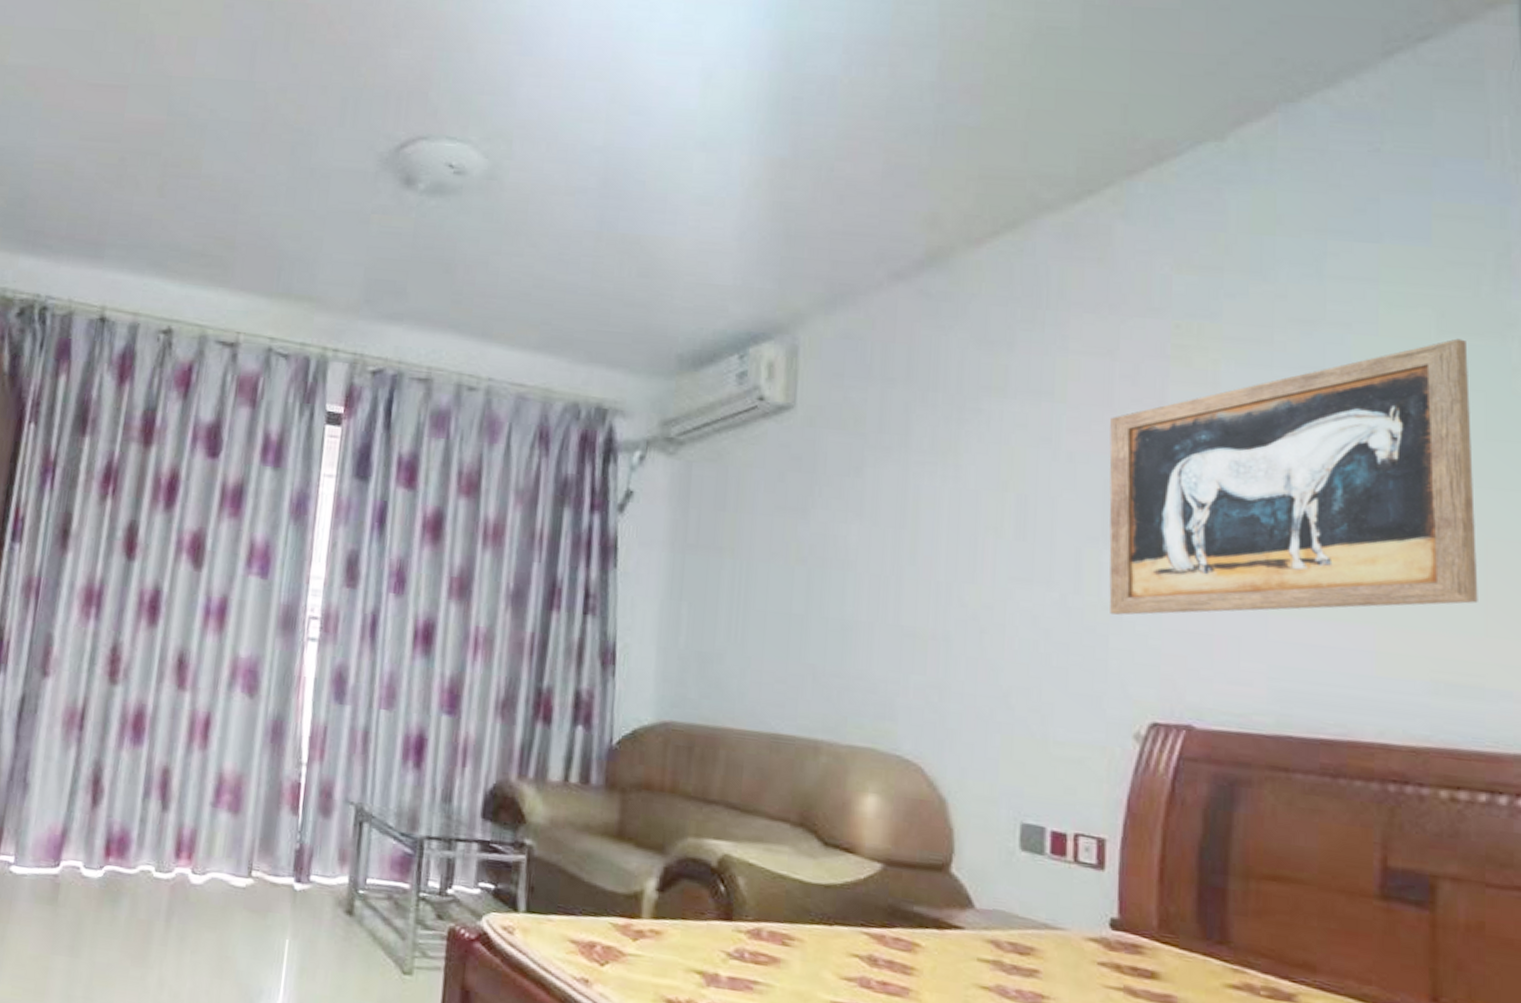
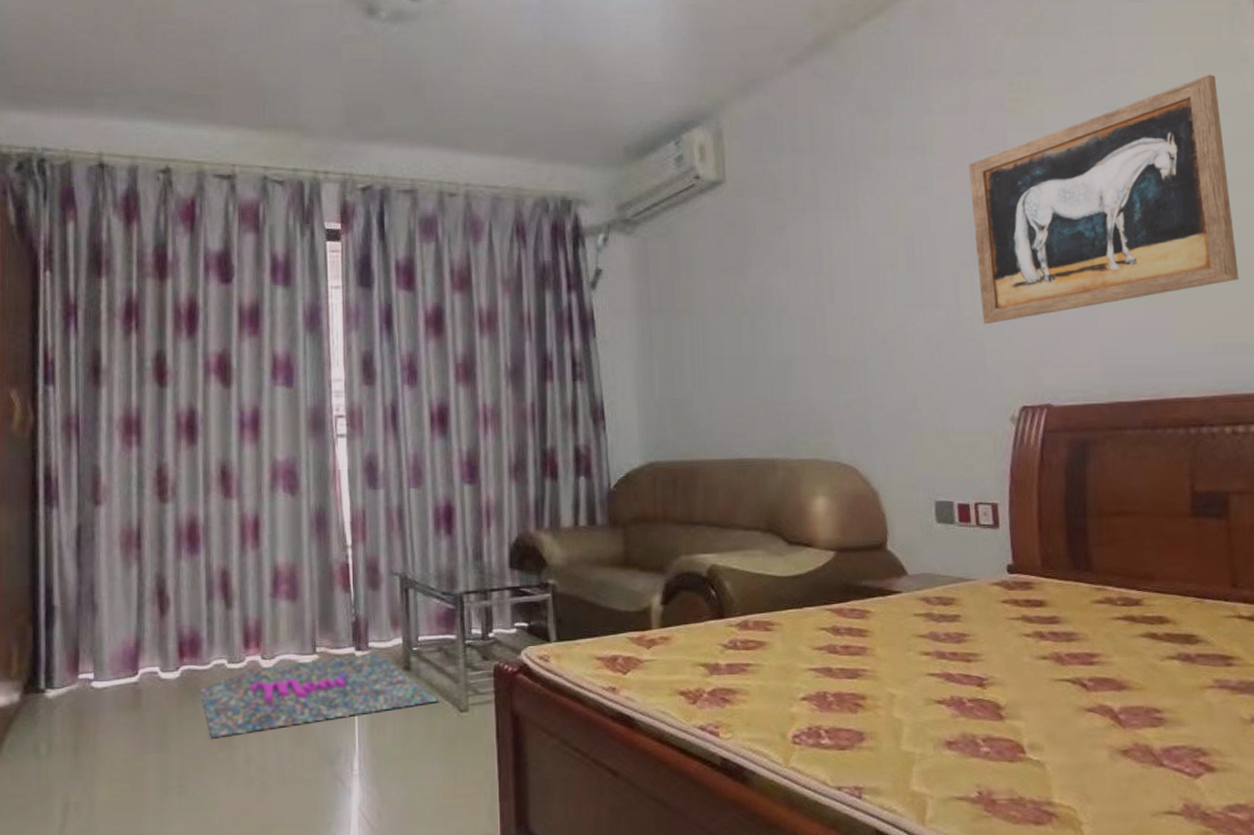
doormat: none [120,882,381,958] -> present [199,652,440,739]

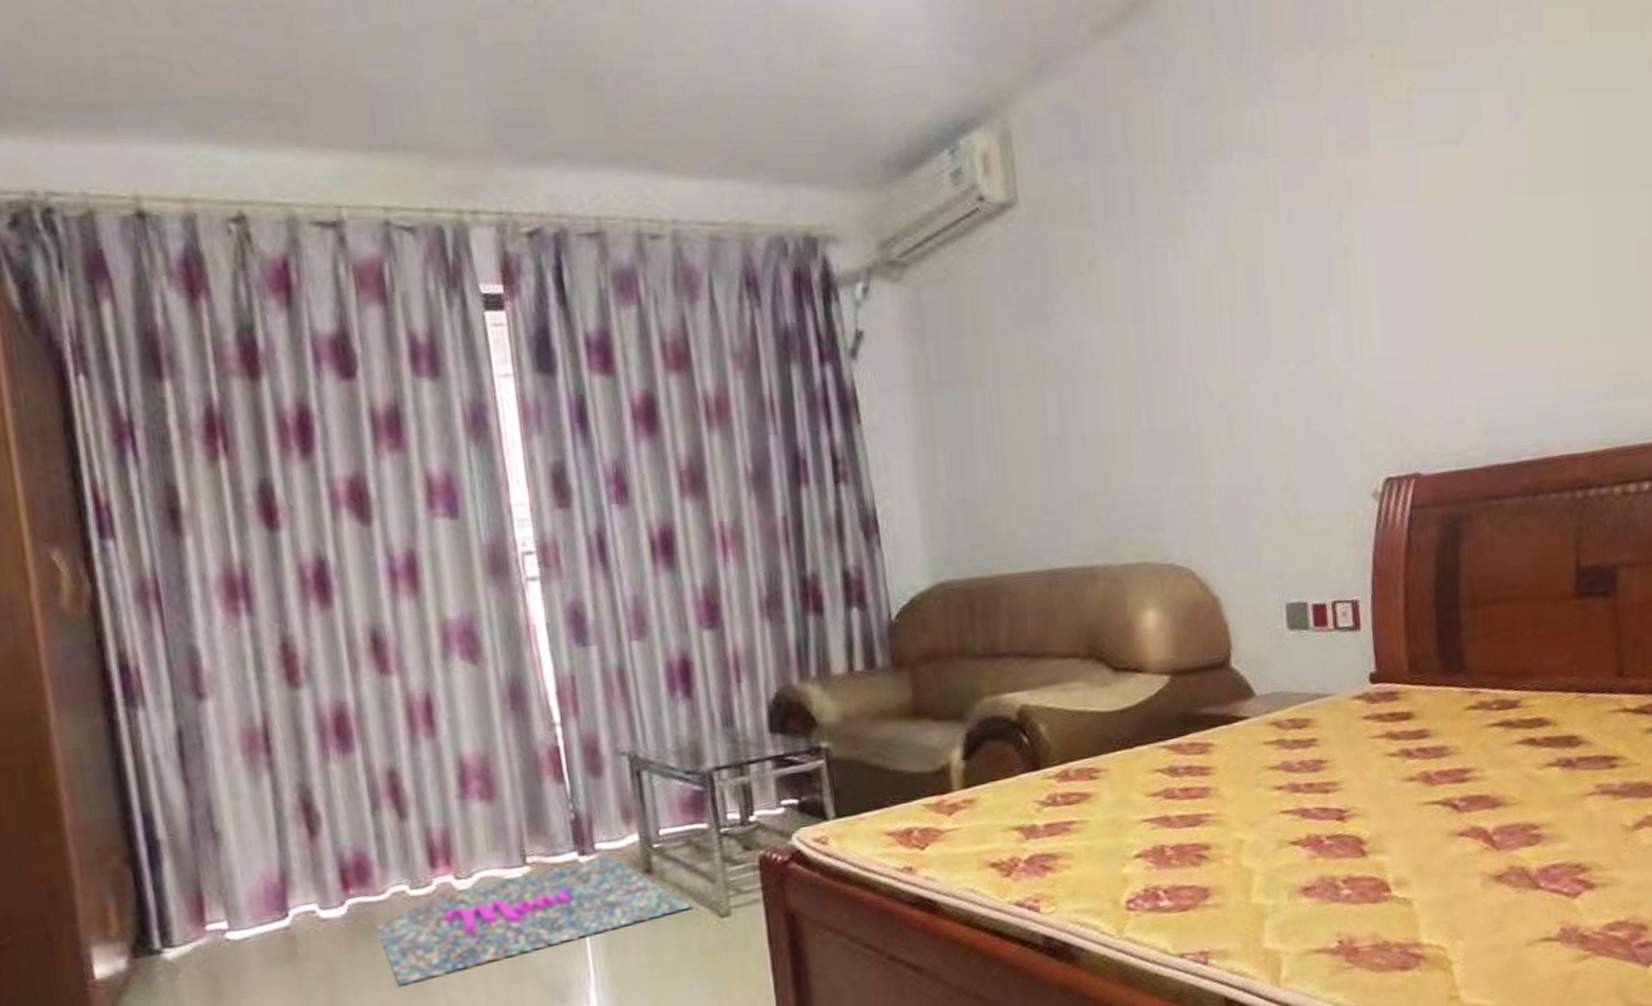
wall art: present [969,74,1239,324] -> none [1321,36,1635,376]

